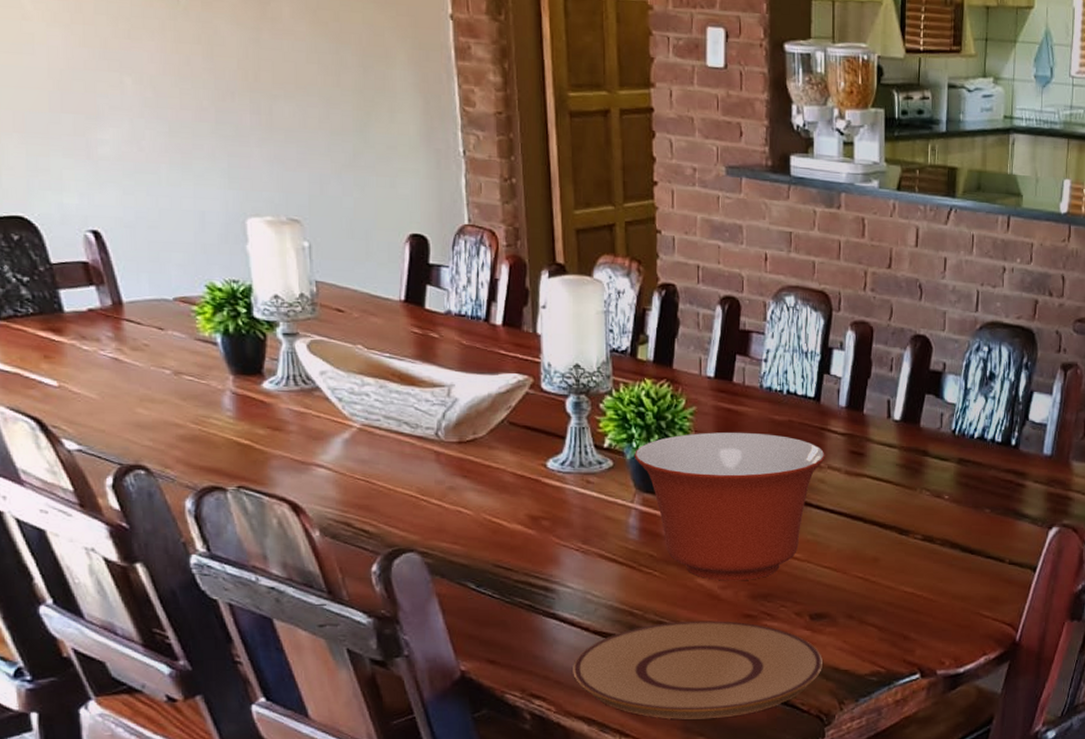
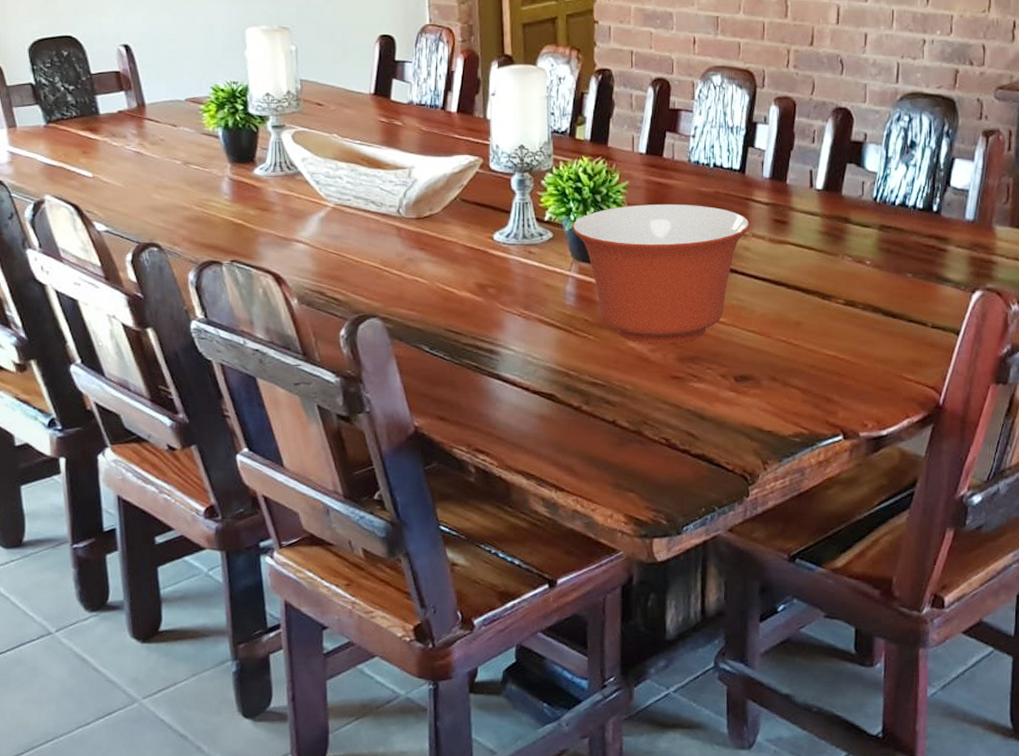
plate: present [573,621,824,719] -> none [514,382,748,476]

